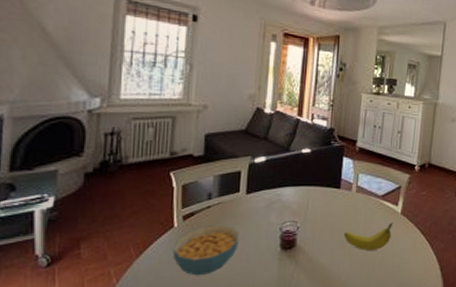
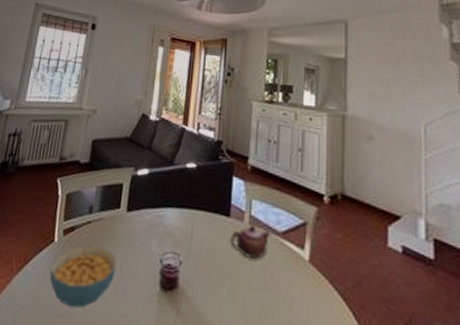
teapot: none [340,193,373,217] -> present [230,225,271,259]
fruit: present [343,223,394,250] -> none [235,273,300,312]

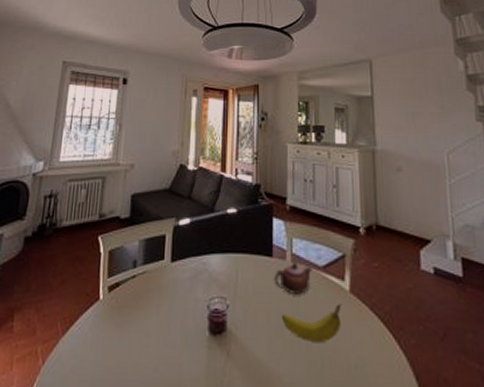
cereal bowl: present [49,245,118,308] -> none [97,298,165,363]
fruit: none [235,273,300,312] -> present [281,304,342,342]

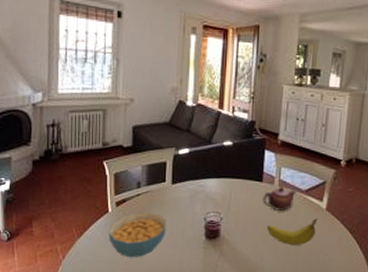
cereal bowl: none [97,298,165,363] -> present [108,211,167,258]

